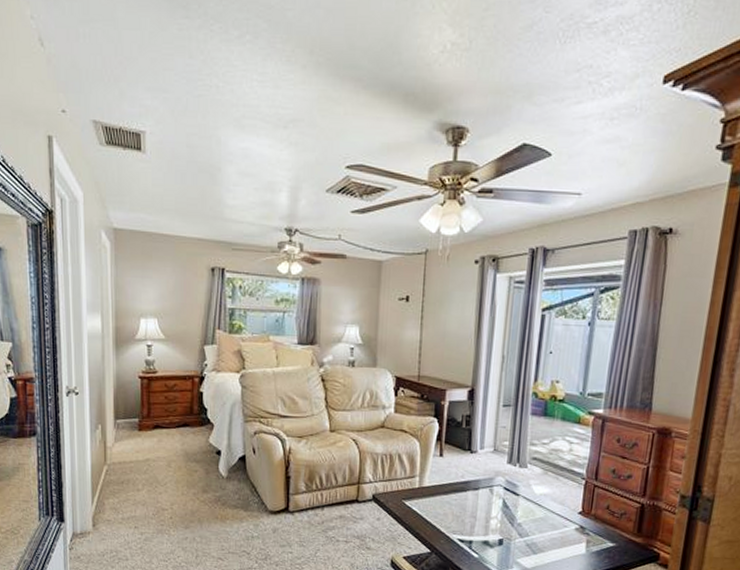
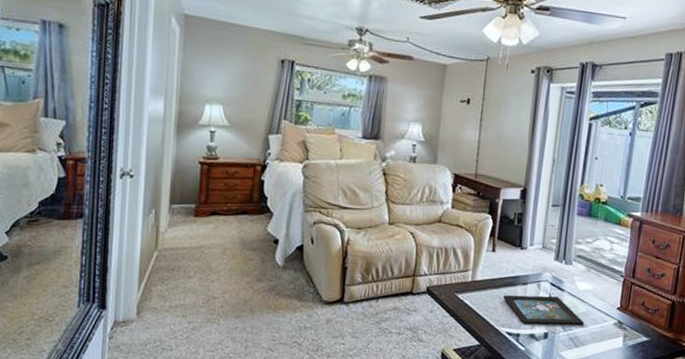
decorative tray: none [453,500,543,532] -> present [503,295,585,326]

